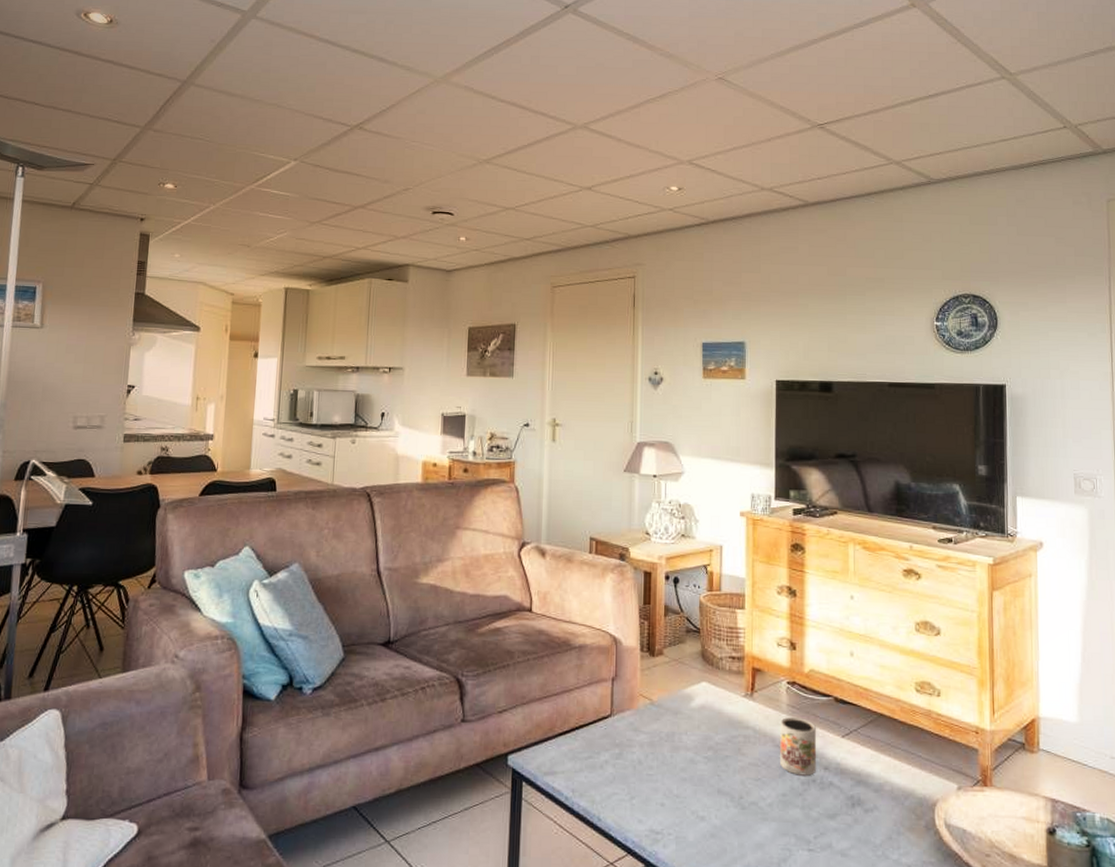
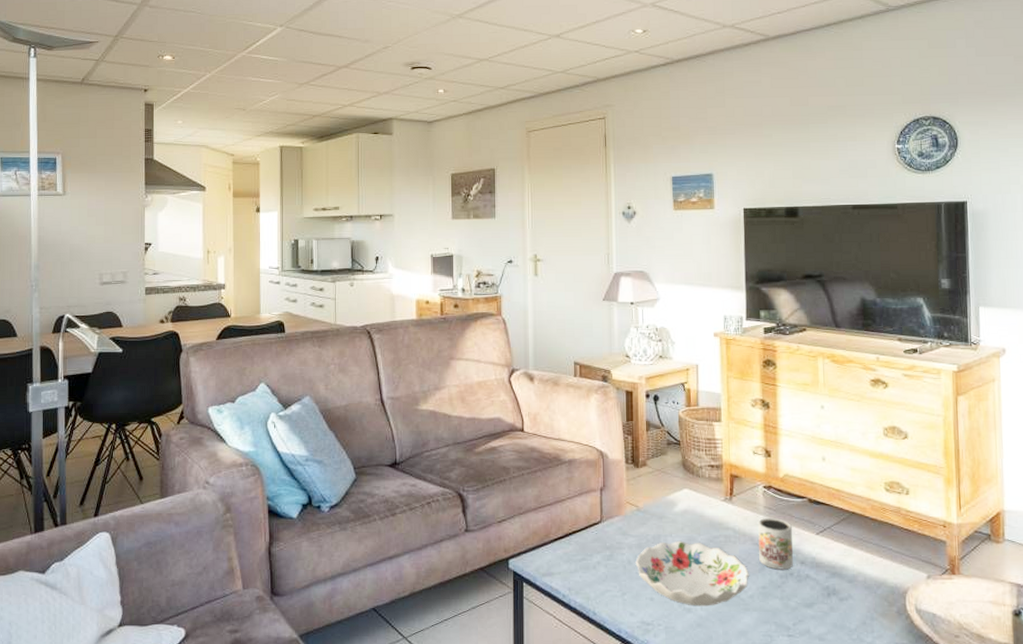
decorative bowl: none [646,739,770,815] -> present [635,540,750,607]

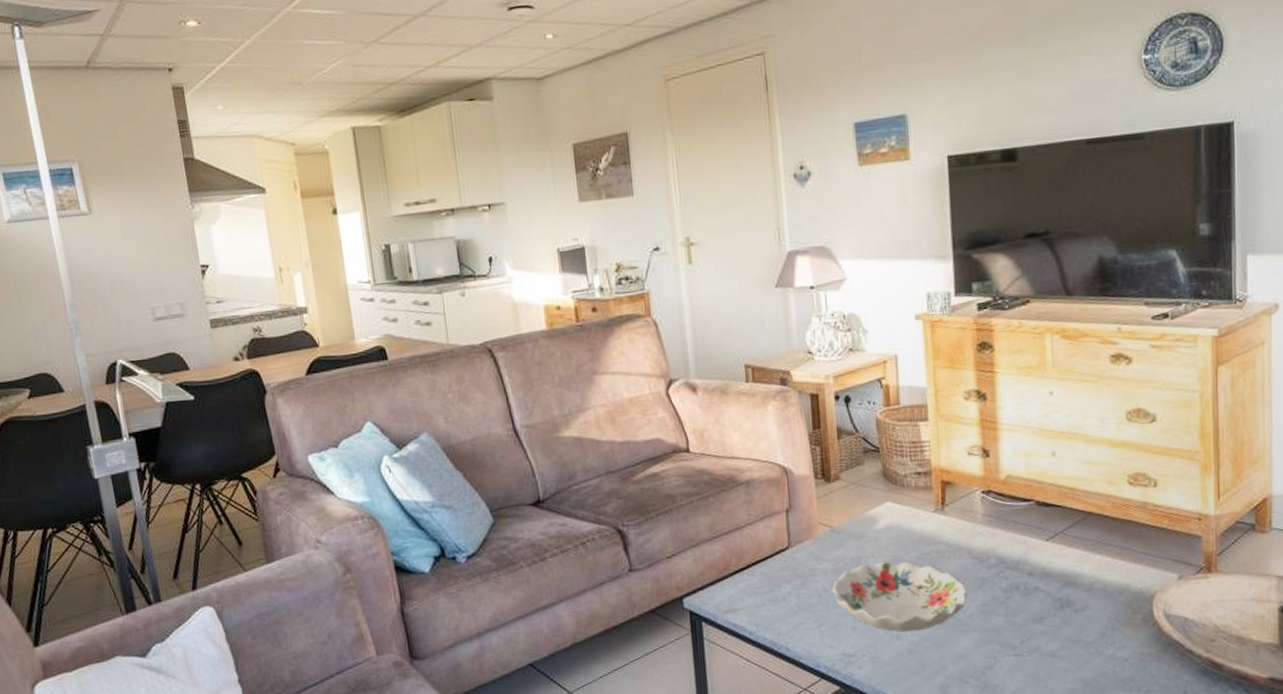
mug: present [758,517,794,570] -> none [976,526,1019,584]

